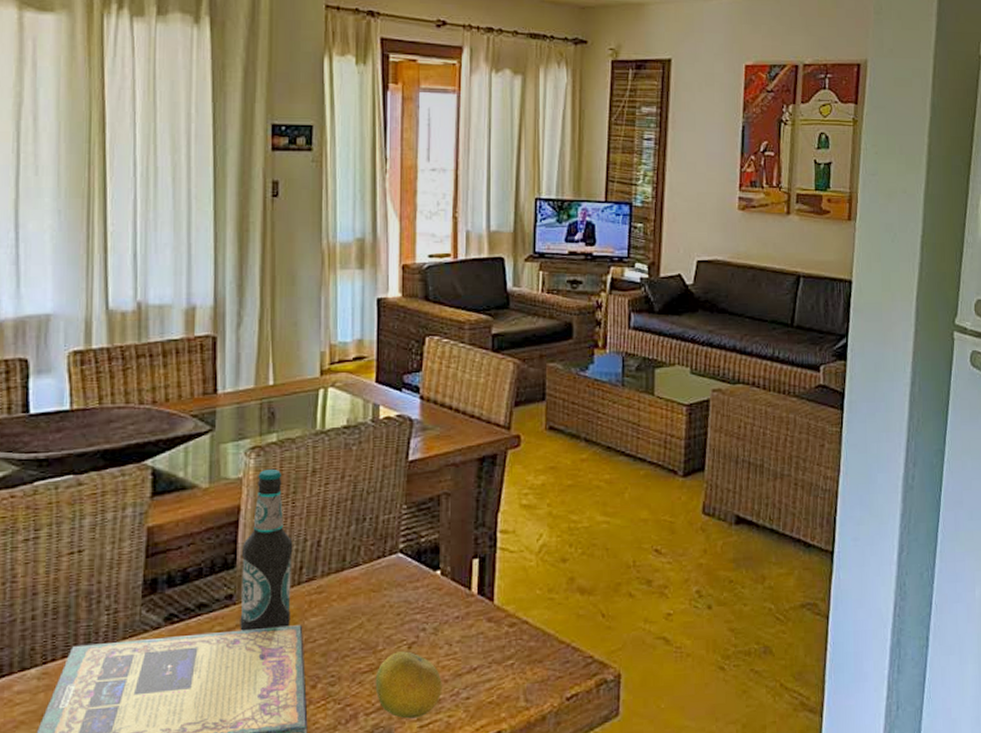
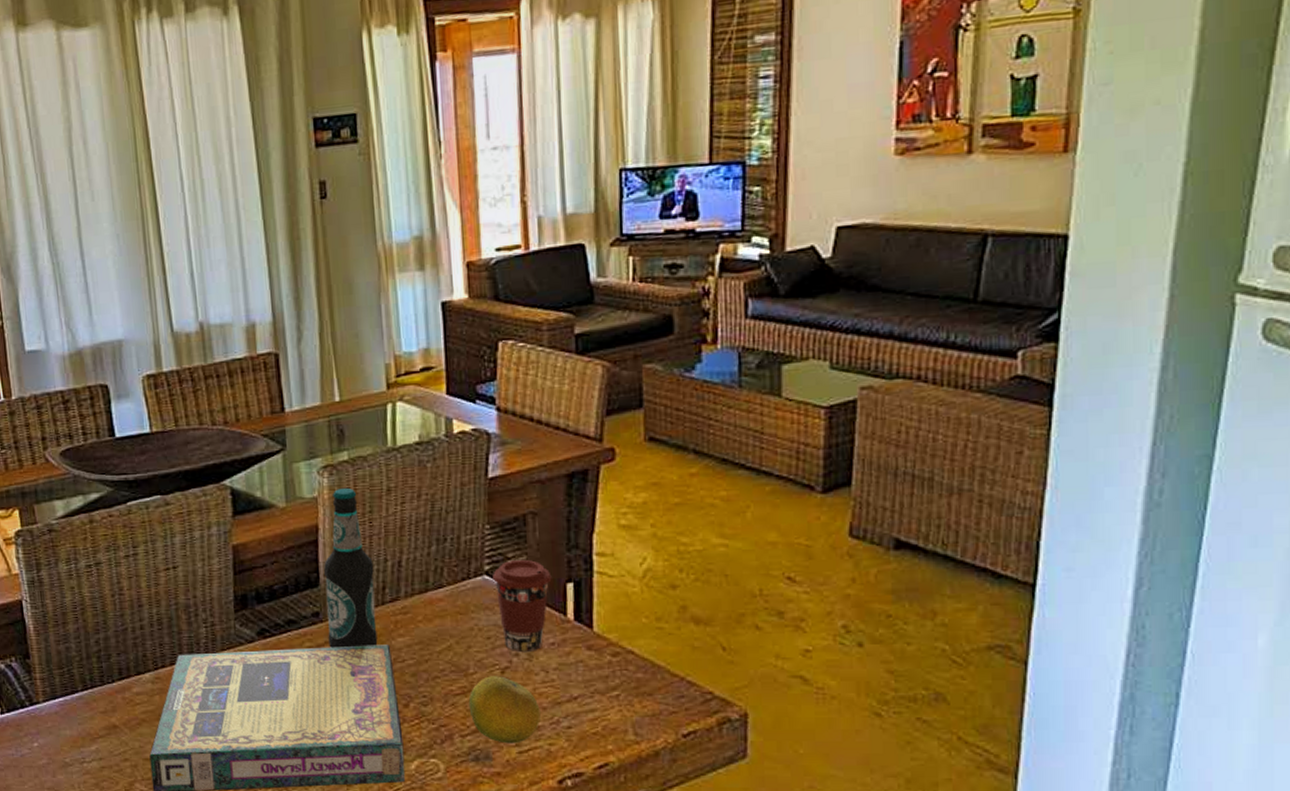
coffee cup: none [406,537,460,627] -> present [493,559,552,653]

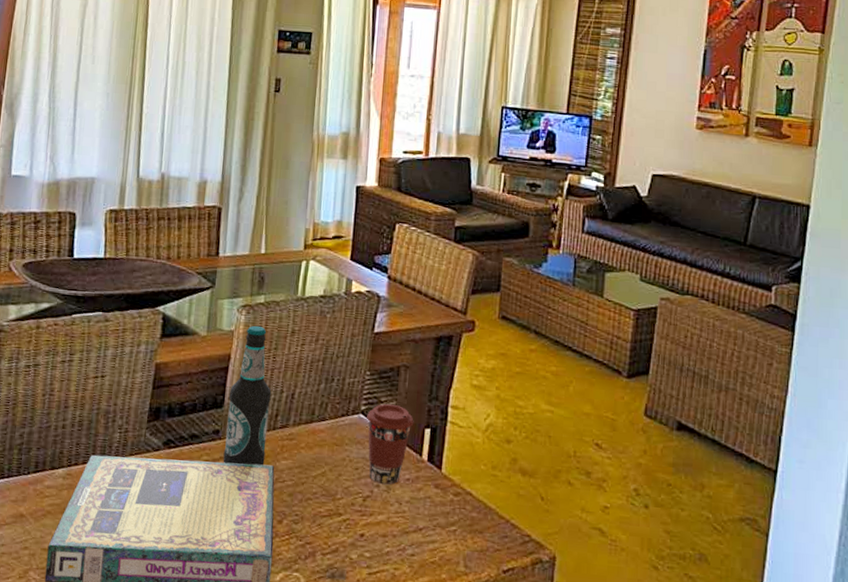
fruit: present [468,676,541,744] -> none [332,502,391,566]

